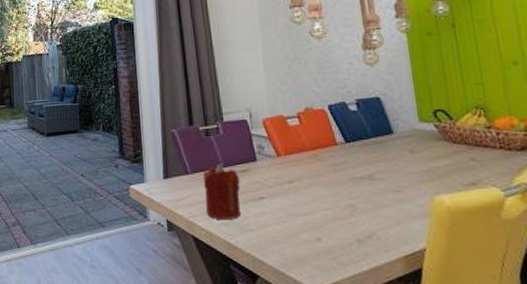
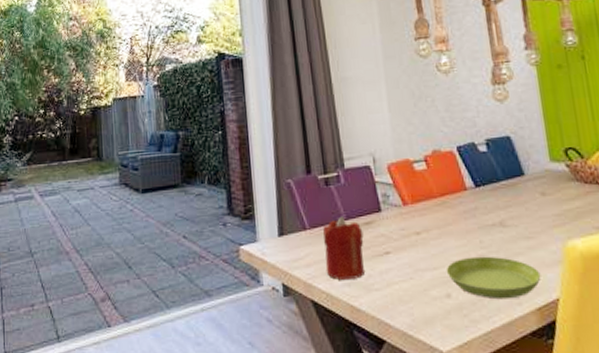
saucer: none [316,206,408,246] -> present [446,256,541,300]

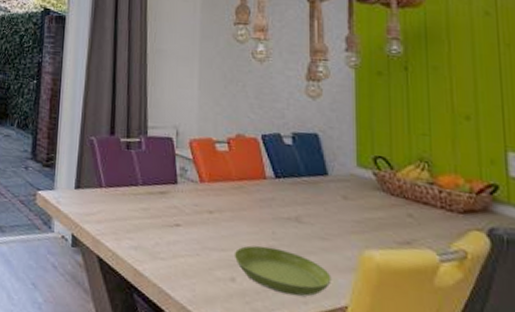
candle: present [323,216,365,280] -> none [115,181,157,244]

